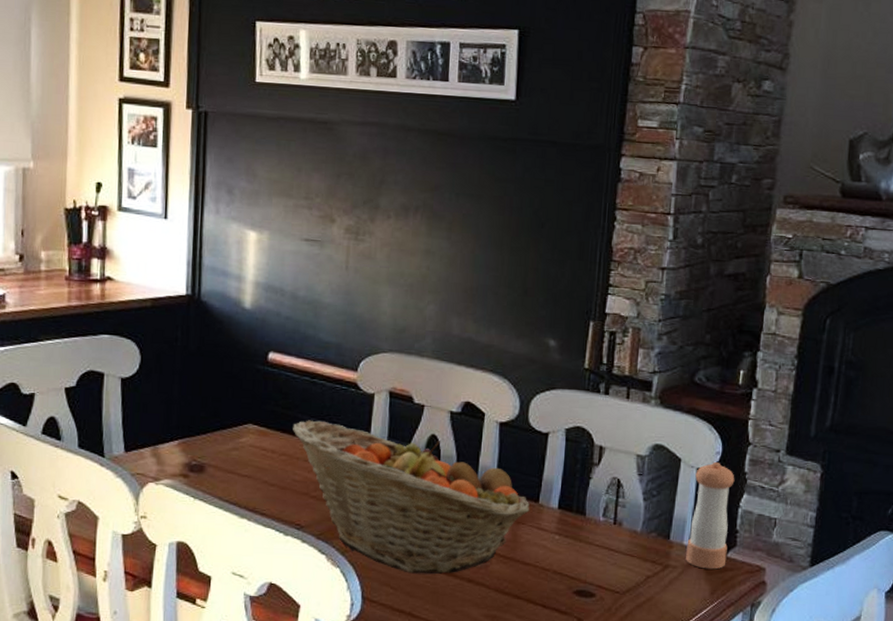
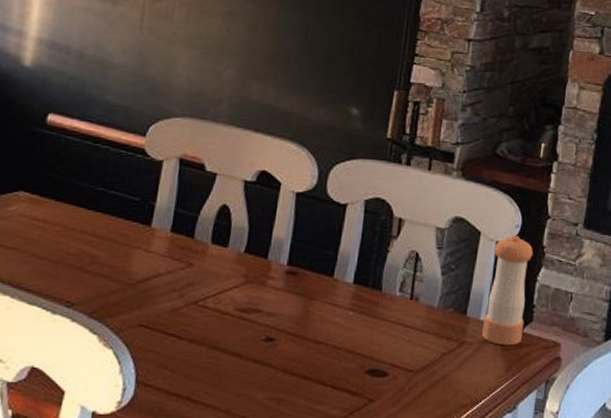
fruit basket: present [293,420,530,574] -> none [69,187,324,355]

